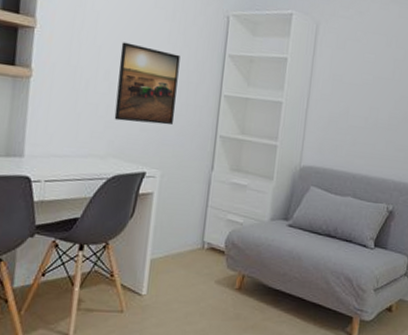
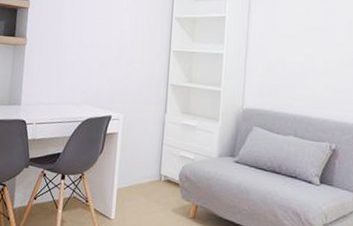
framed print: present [114,42,180,125] -> none [86,13,136,77]

